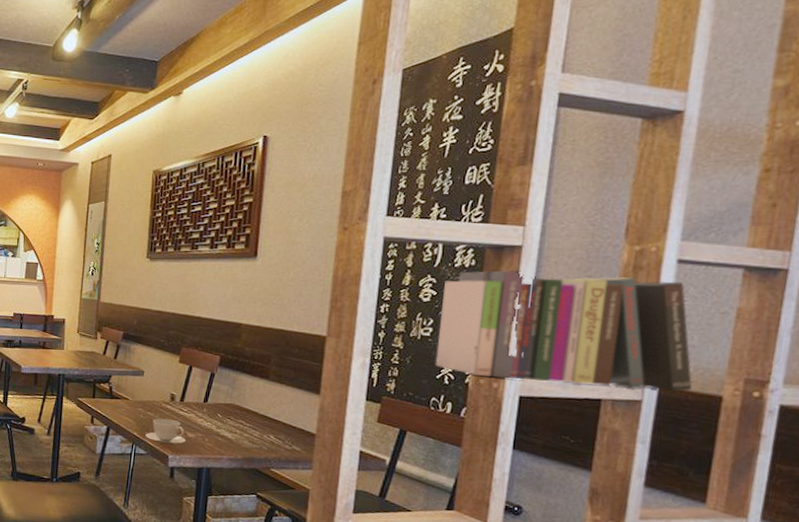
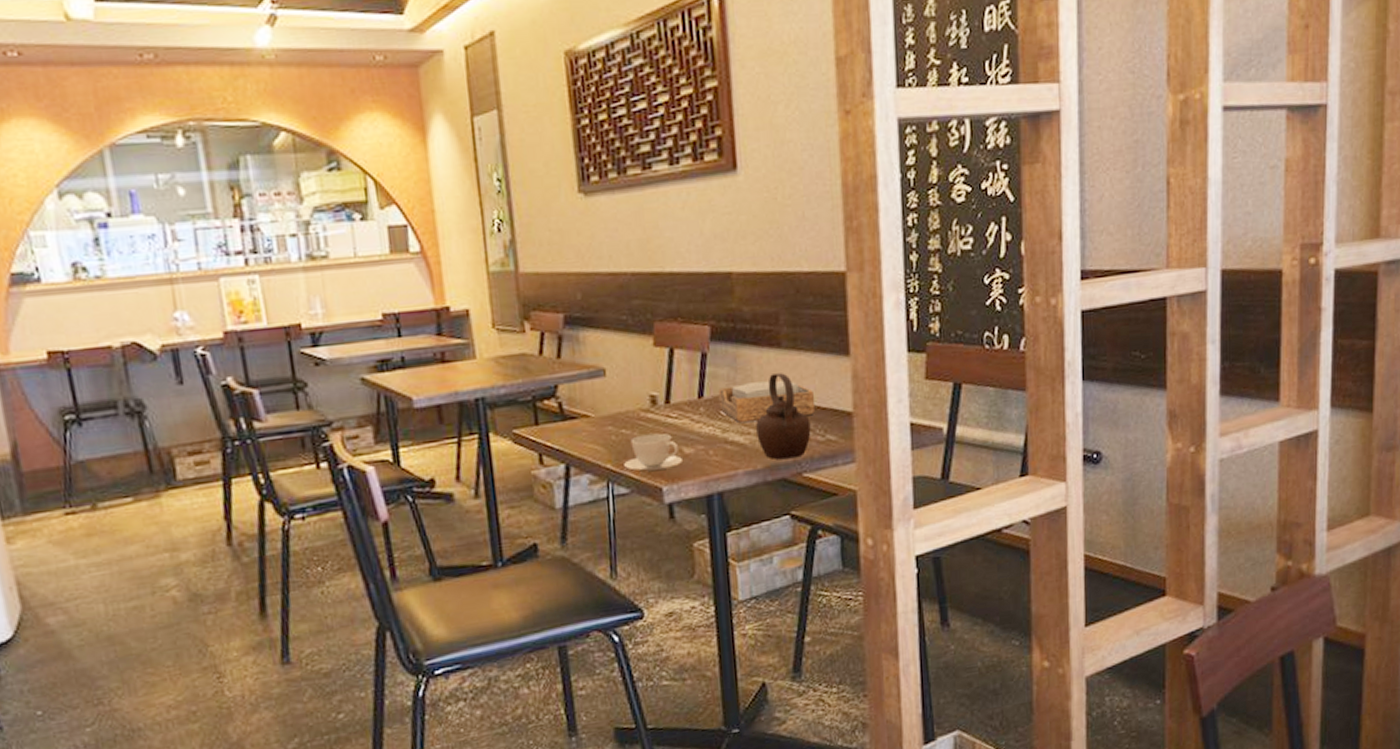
napkin holder: none [217,398,289,430] -> present [717,380,816,423]
teapot: none [241,396,282,457] -> present [756,373,811,460]
books: present [435,270,693,392] -> none [978,134,1253,293]

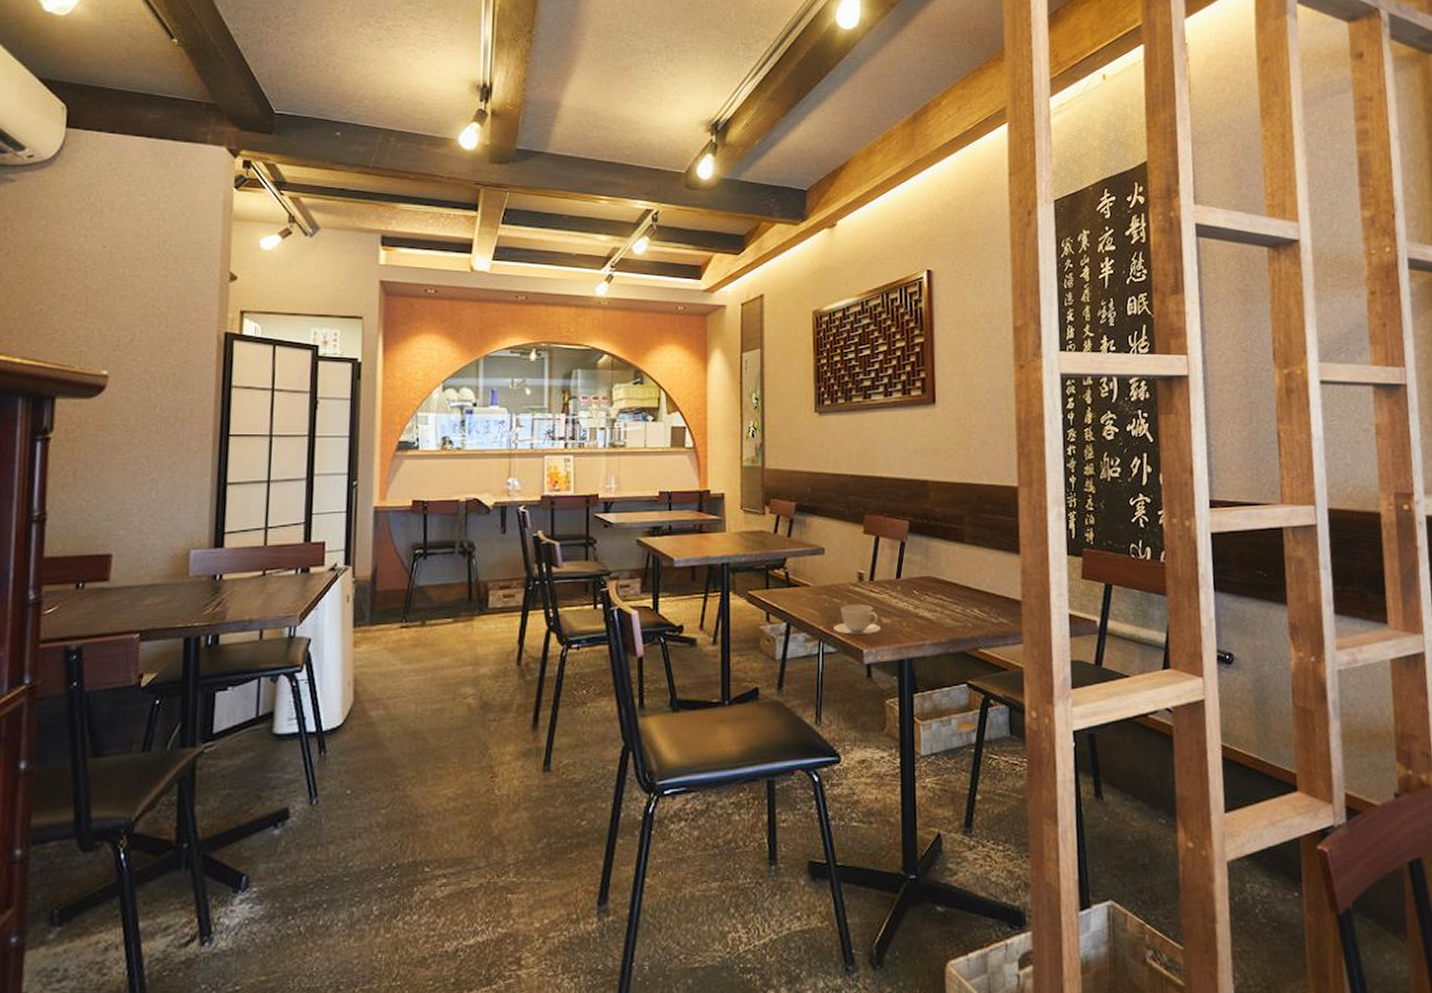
napkin holder: present [717,380,816,423] -> none [912,569,991,602]
teapot: present [756,373,811,460] -> none [942,563,987,636]

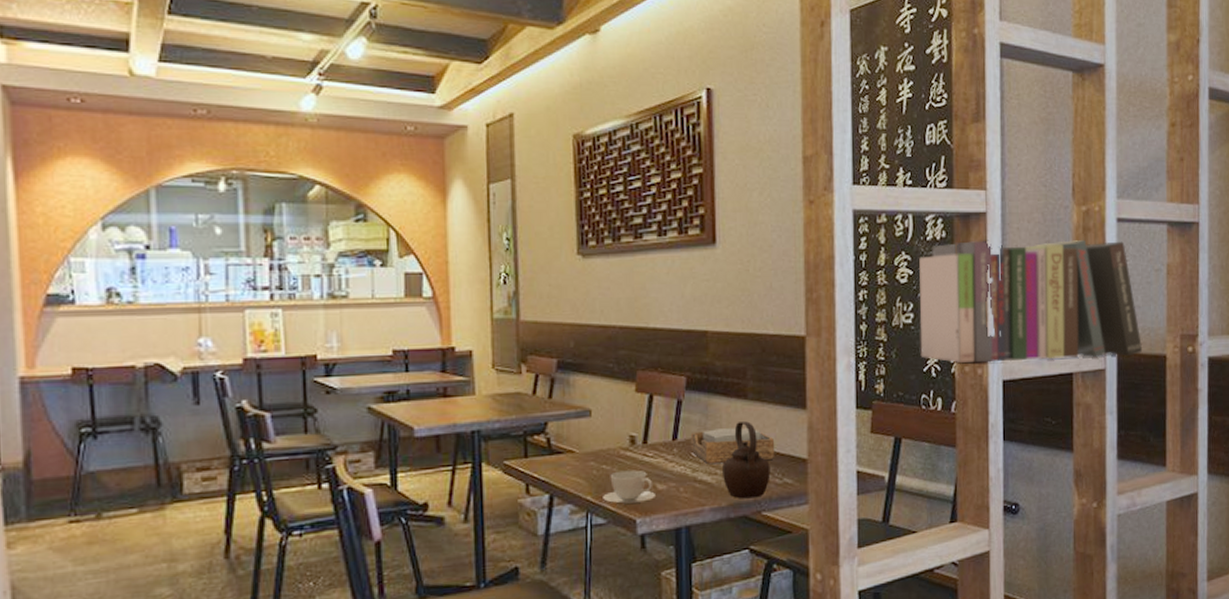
napkin holder: none [912,569,991,602] -> present [690,427,775,464]
teapot: none [942,563,987,636] -> present [722,421,771,499]
books: none [1124,400,1355,516] -> present [918,240,1143,363]

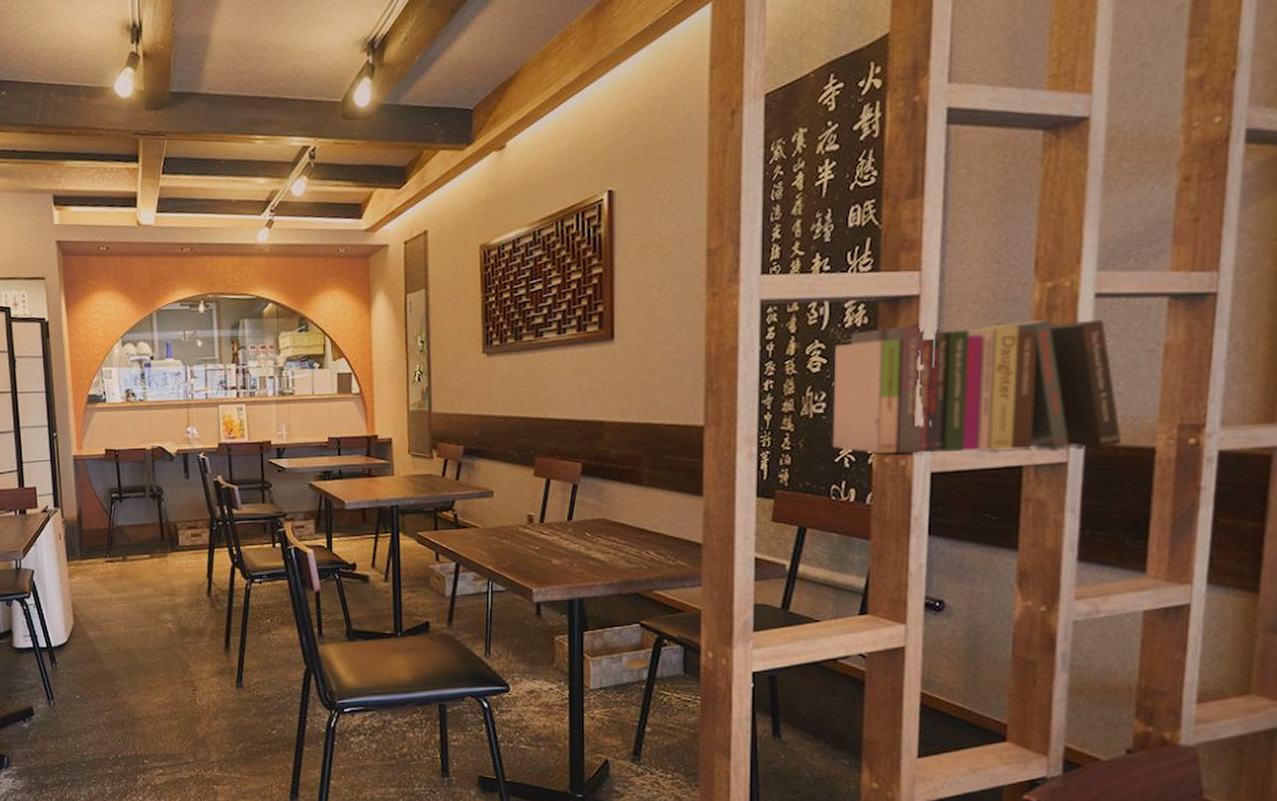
teacup: present [603,470,655,504] -> none [503,545,550,574]
napkin holder: present [690,427,775,464] -> none [584,511,669,544]
teapot: present [722,421,771,499] -> none [615,506,663,577]

